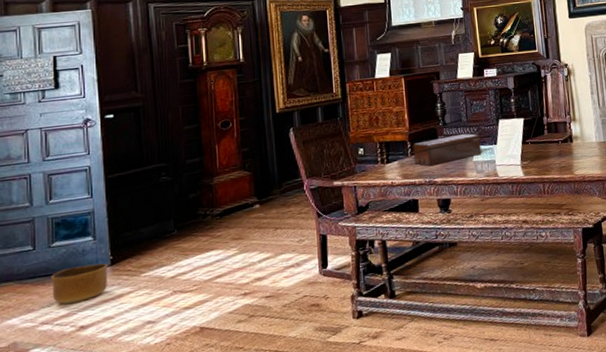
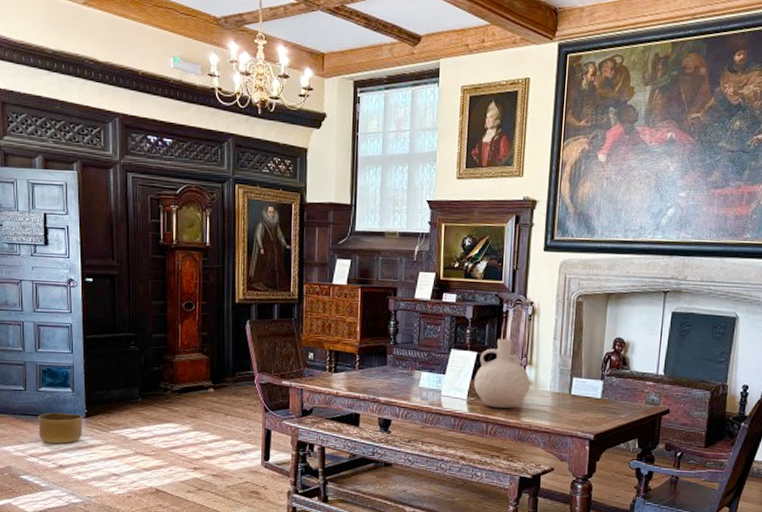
wooden box: present [413,133,482,167] -> none [361,356,430,384]
ceramic jug: none [524,101,577,167] -> present [473,339,530,409]

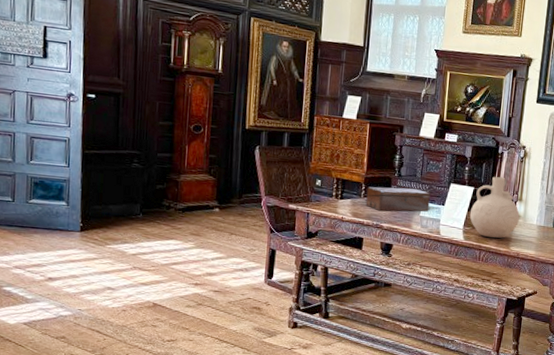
basket: present [38,412,83,444] -> none [26,225,78,257]
wooden box: none [361,356,430,384] -> present [365,186,431,212]

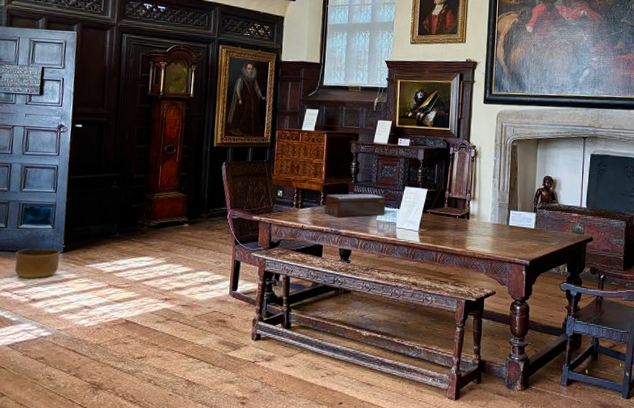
basket: none [26,225,78,257] -> present [14,248,61,279]
ceramic jug: present [469,176,520,238] -> none [424,177,474,239]

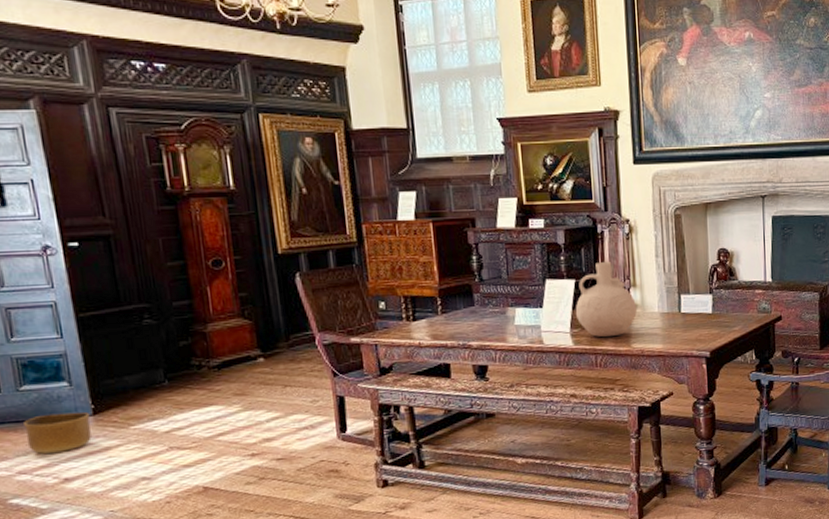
wooden box: present [324,193,386,218] -> none [443,292,525,328]
ceramic jug: none [424,177,474,239] -> present [575,262,637,338]

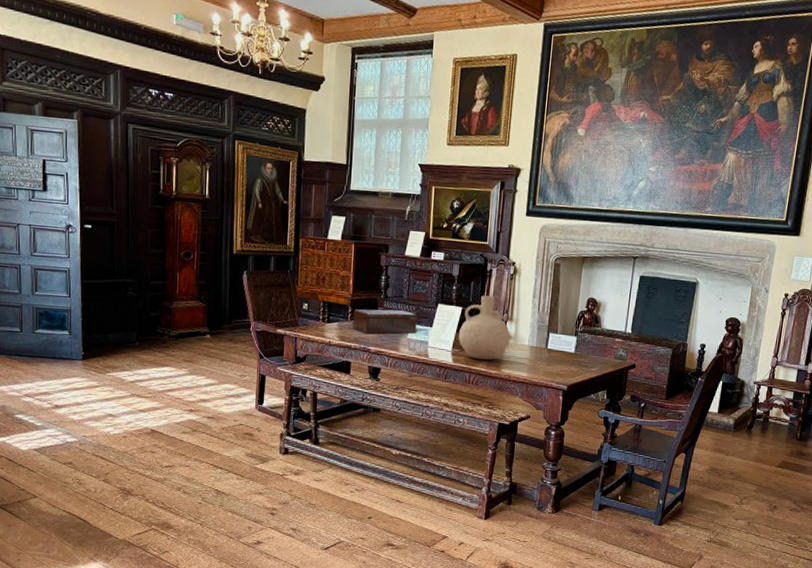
basket: present [24,412,91,455] -> none [34,354,80,385]
wooden box: none [443,292,525,328] -> present [352,309,418,335]

